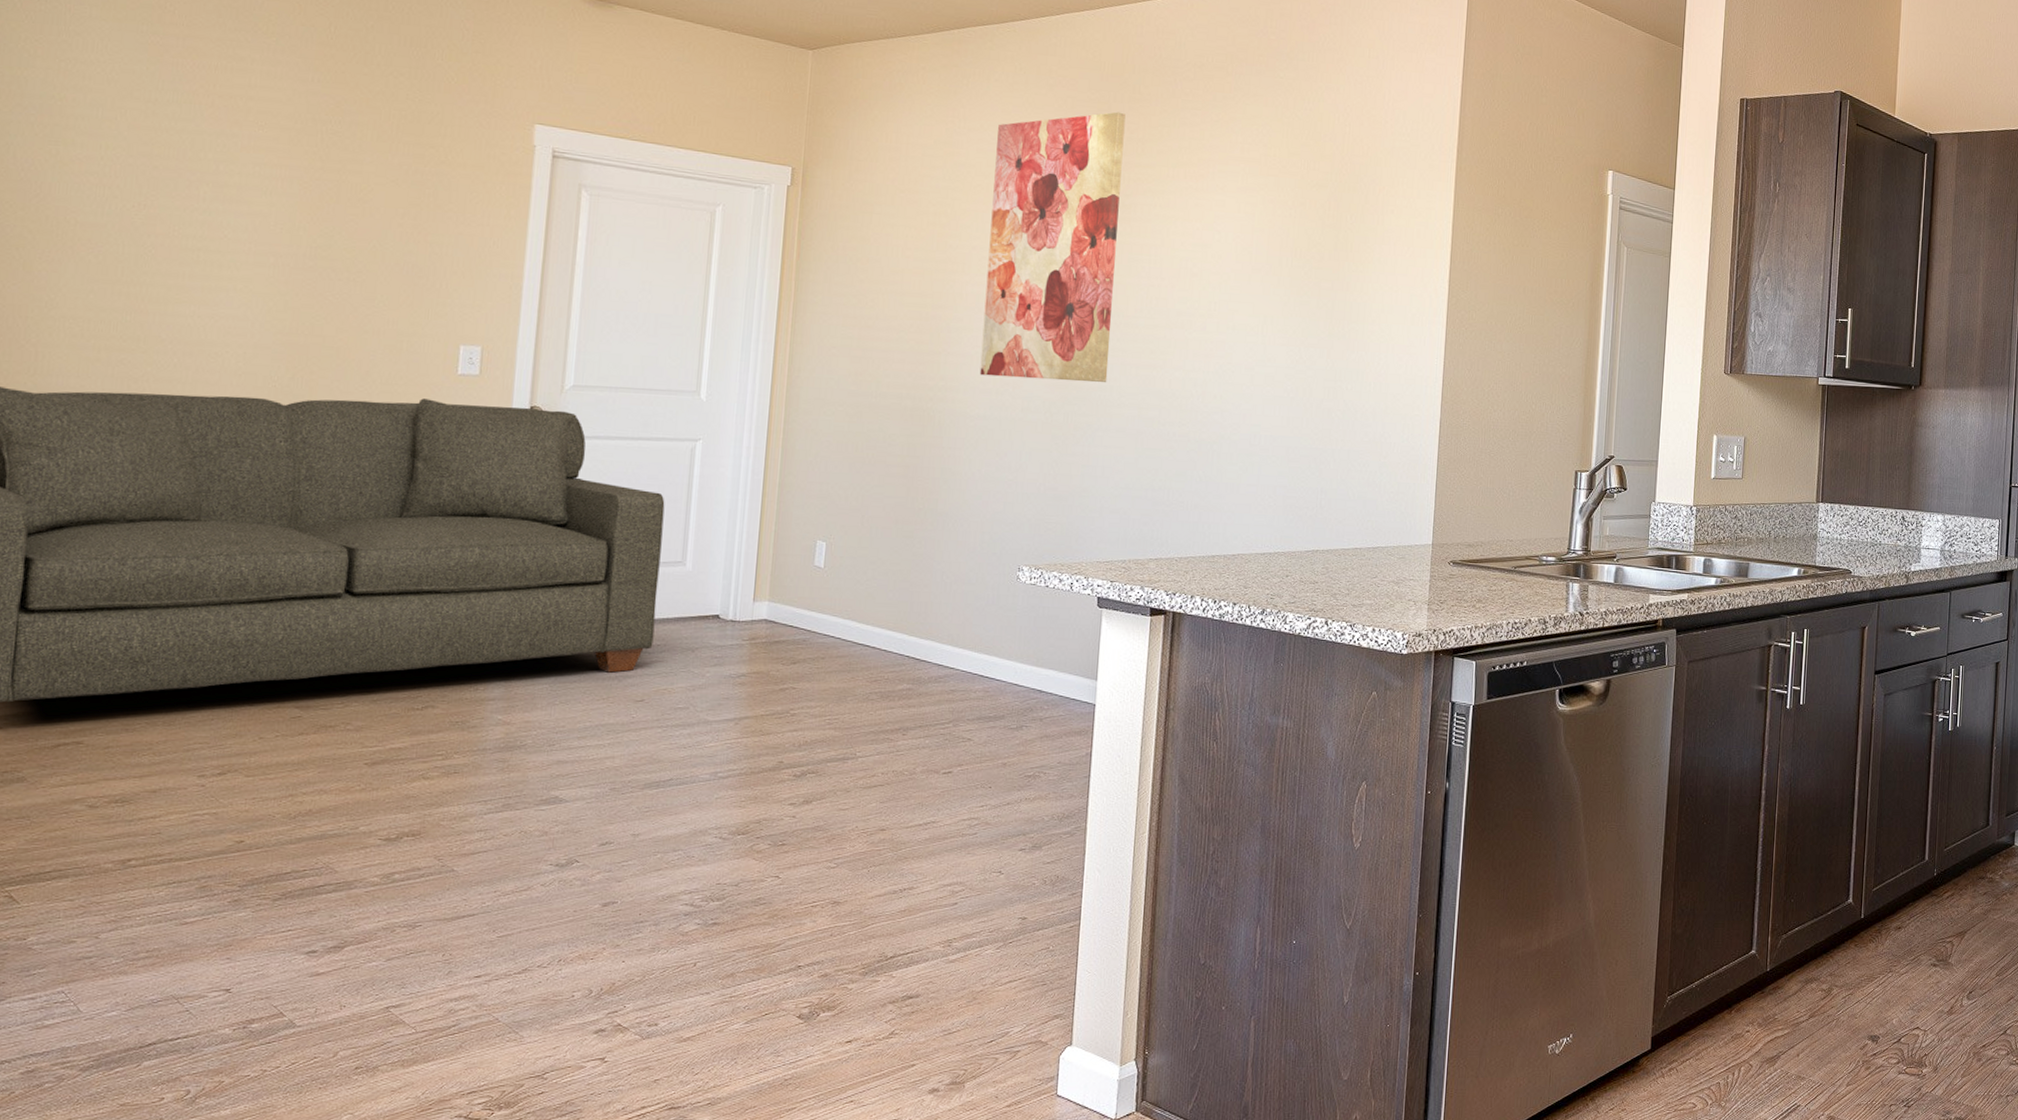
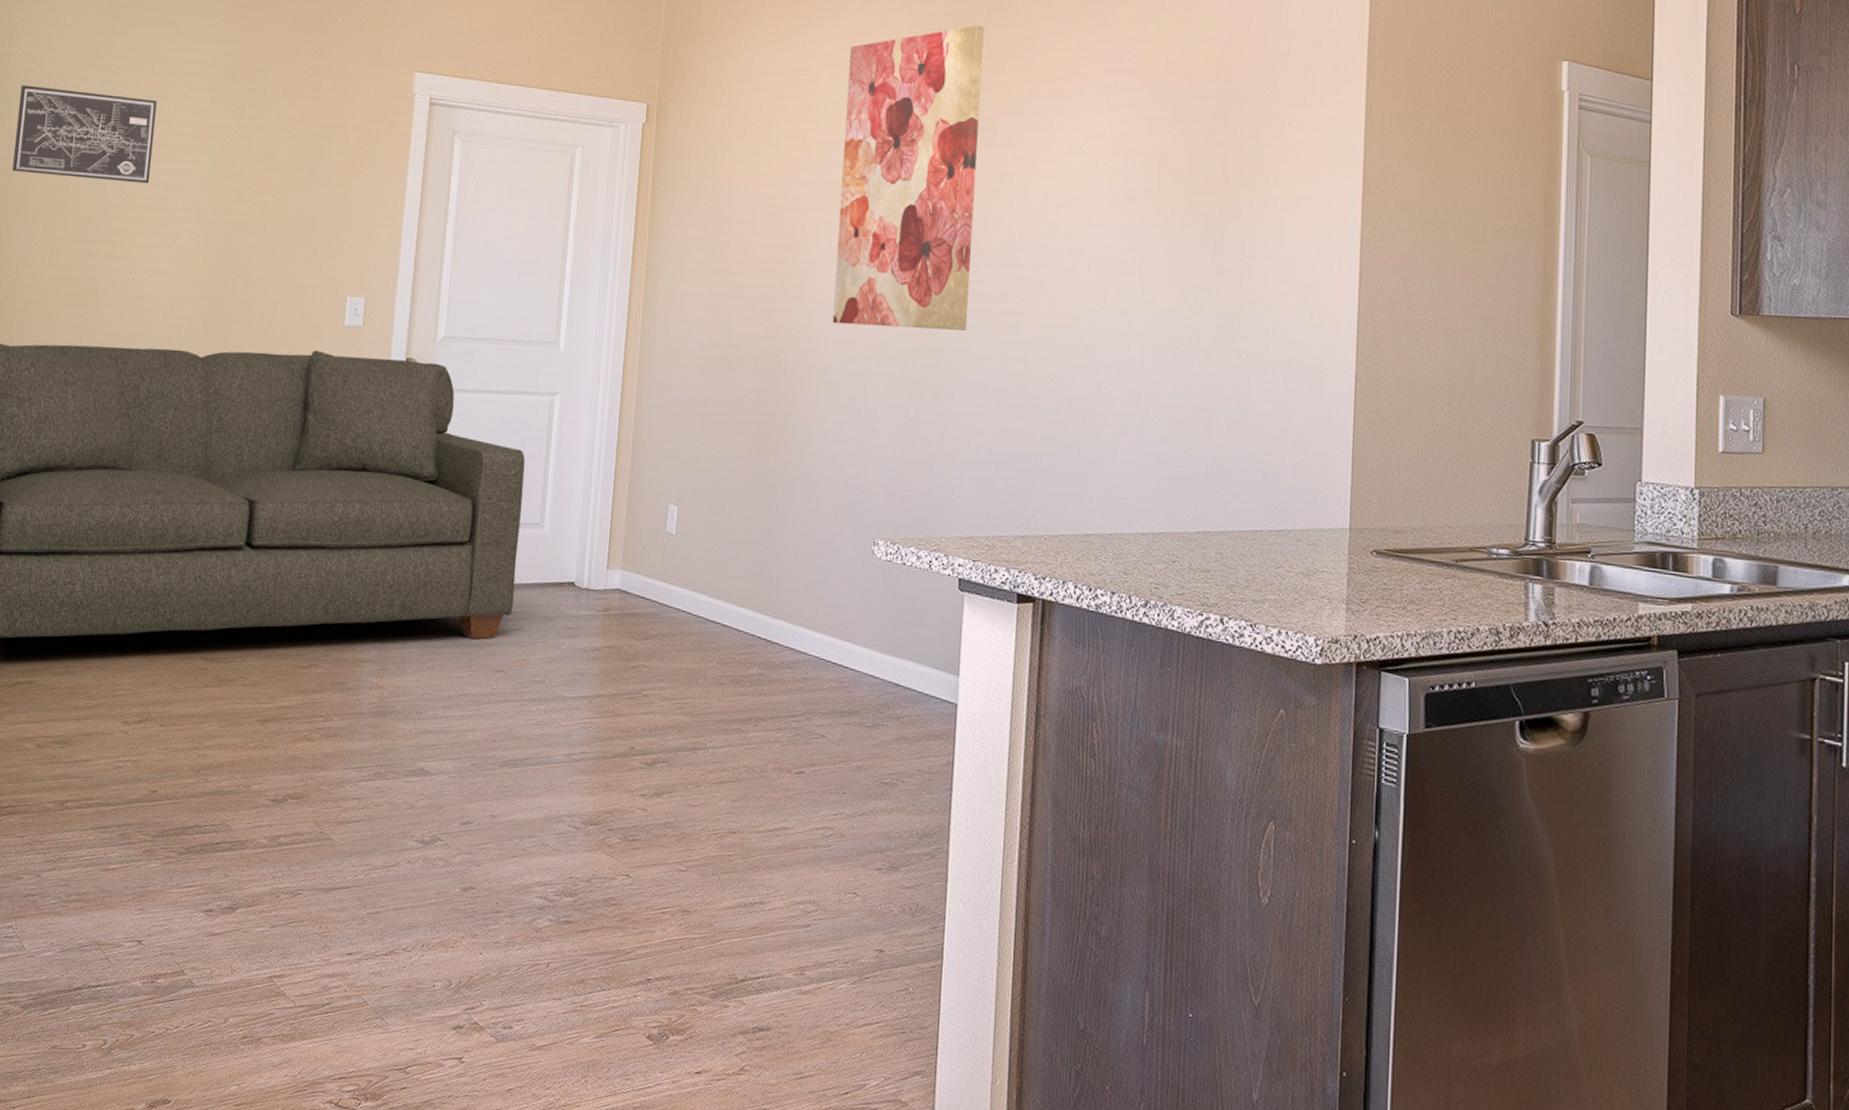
wall art: none [29,112,219,225] -> present [12,85,157,184]

